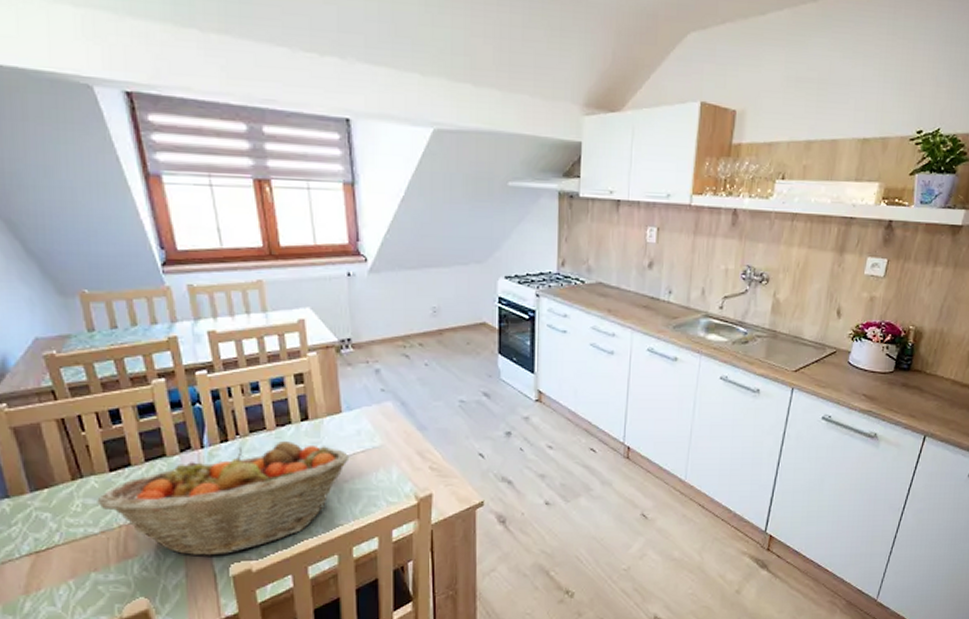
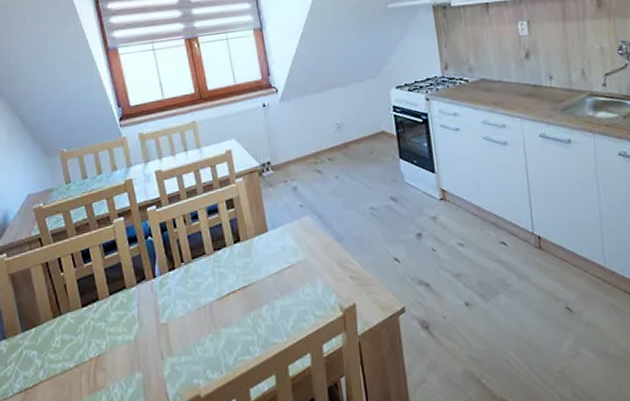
fruit basket: present [97,441,350,556] -> none [72,264,278,385]

